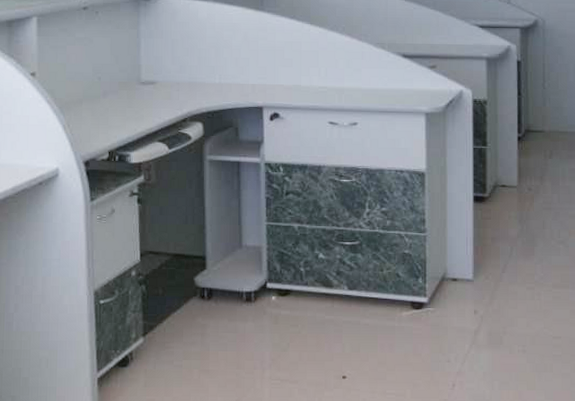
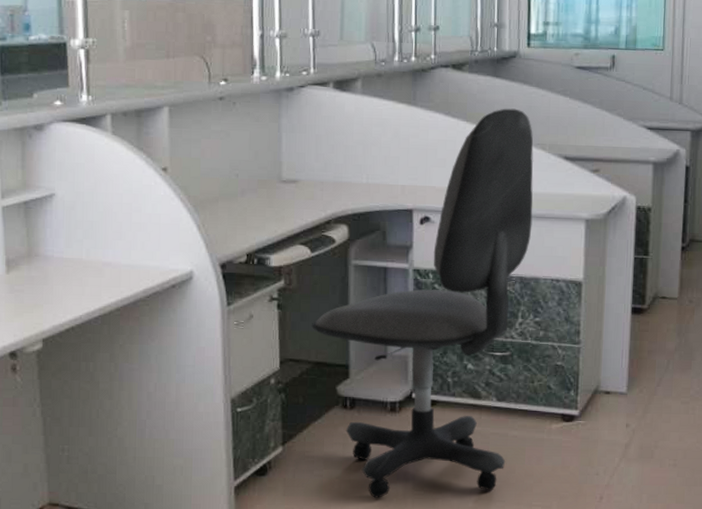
office chair: none [170,11,376,388] -> present [312,108,534,498]

